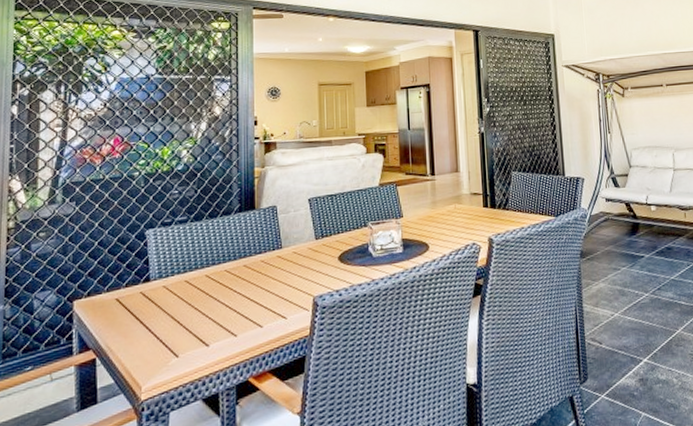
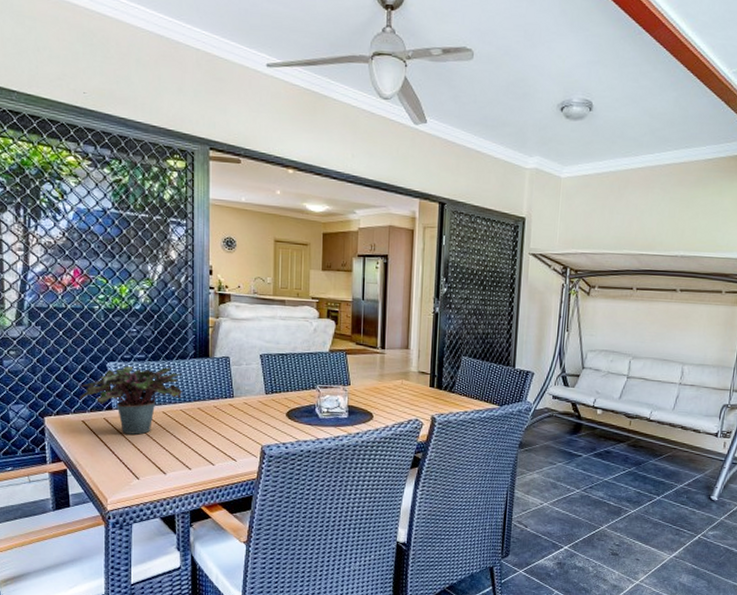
potted plant: none [114,224,228,307] -> present [79,366,183,435]

